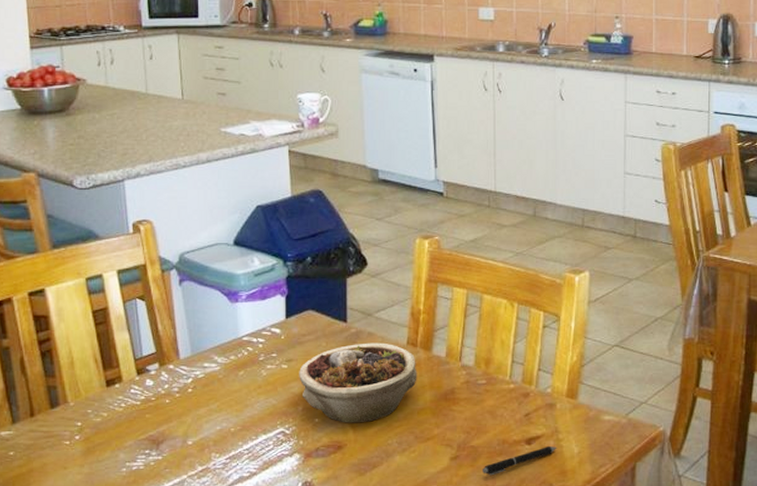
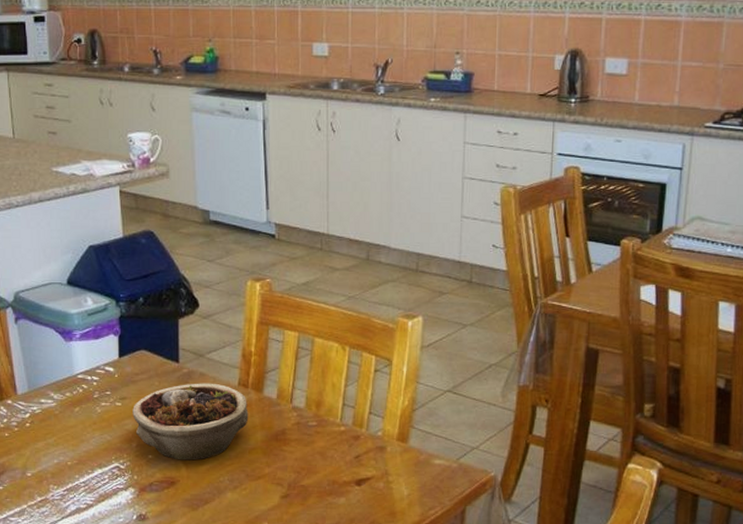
pen: present [483,445,558,476] -> none [313,487,387,515]

